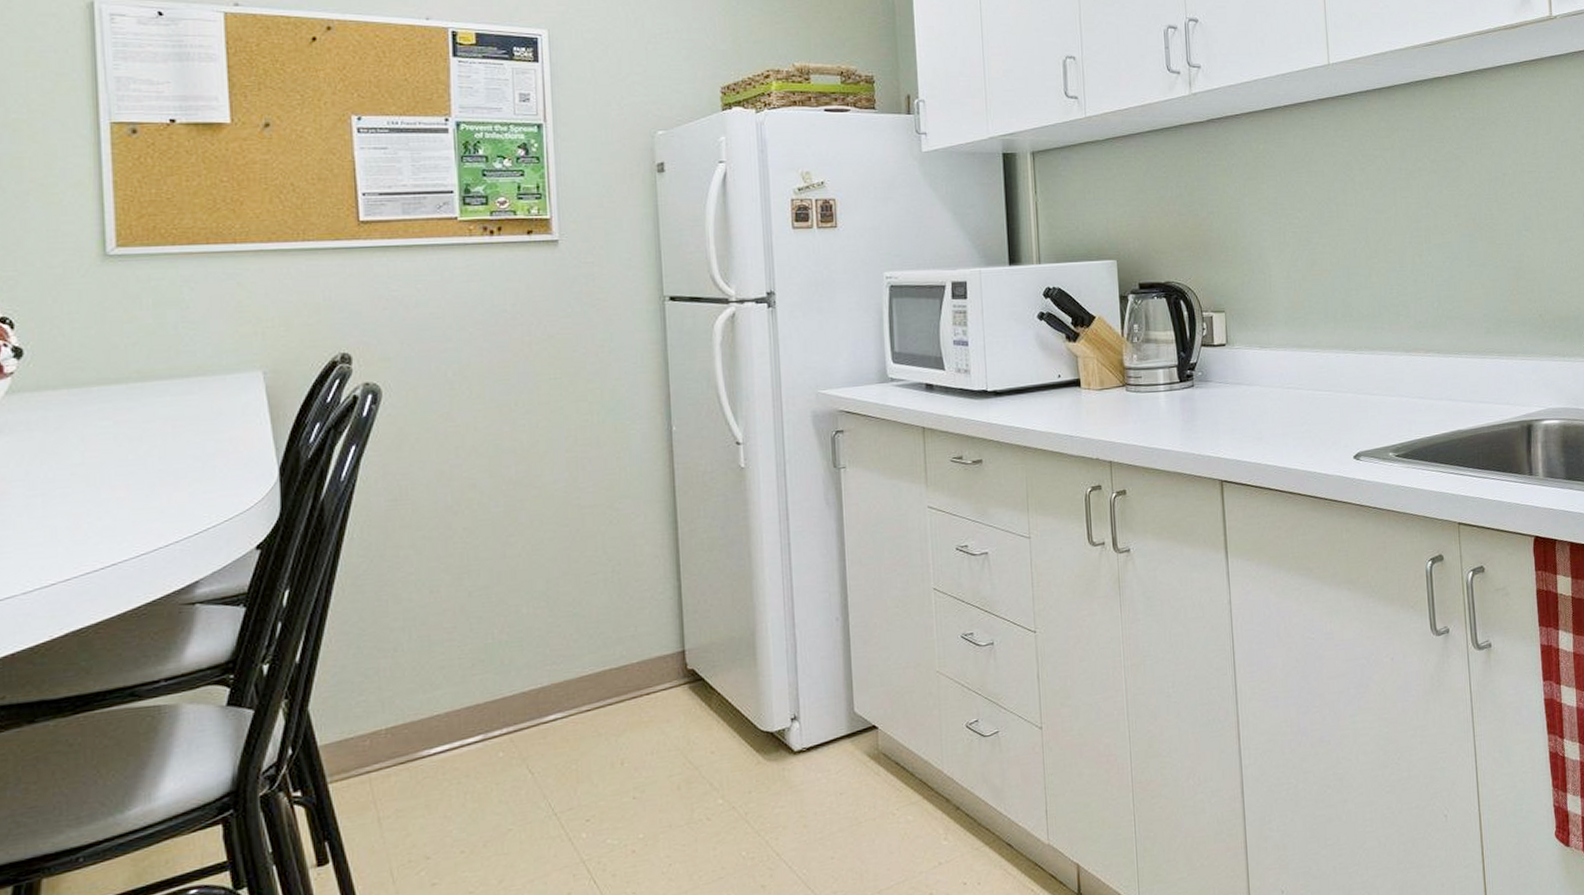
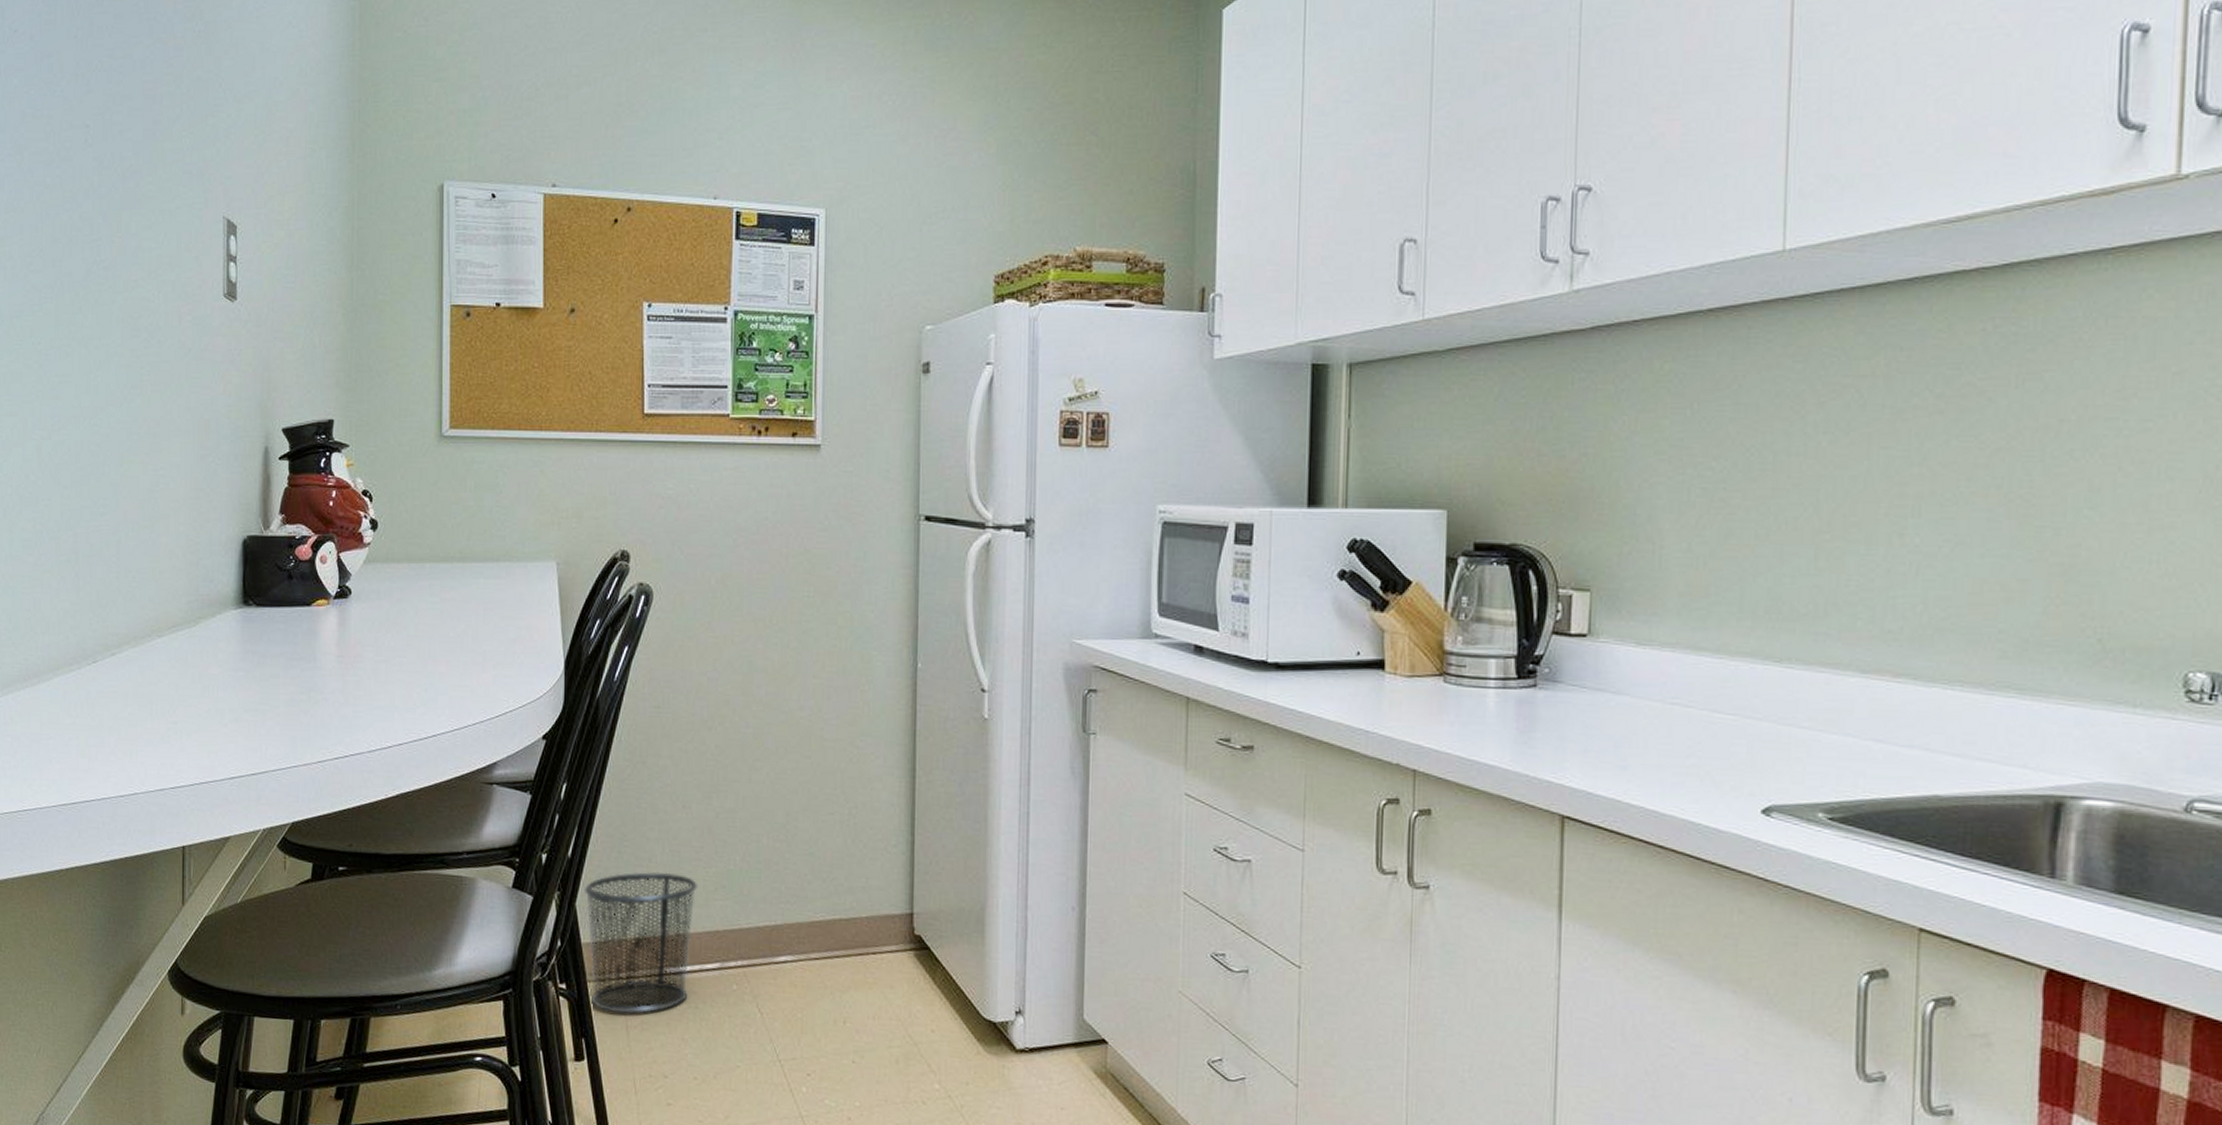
waste bin: none [317,658,452,810] -> present [583,871,697,1015]

